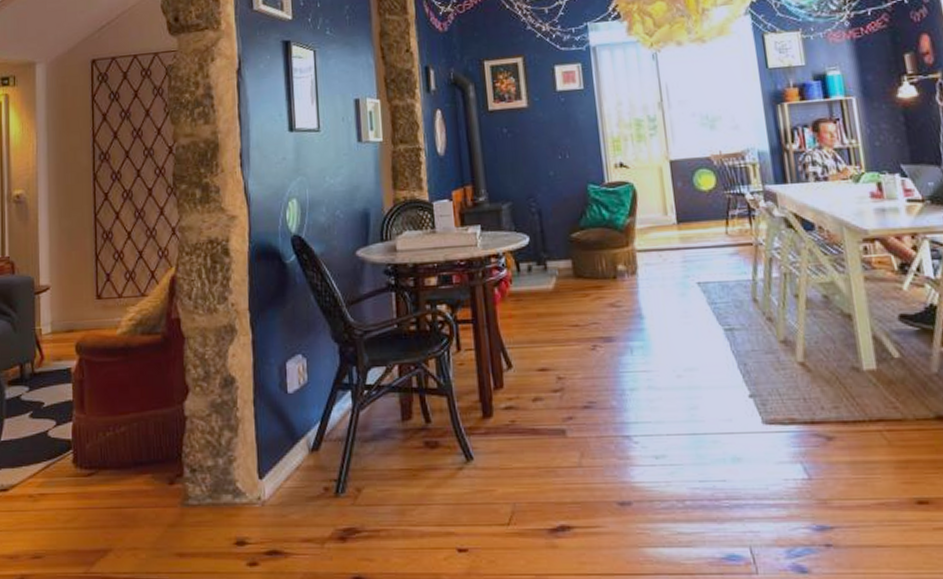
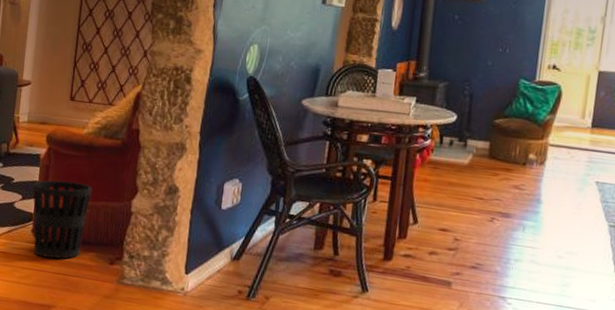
wastebasket: none [66,393,137,491] -> present [32,180,93,259]

